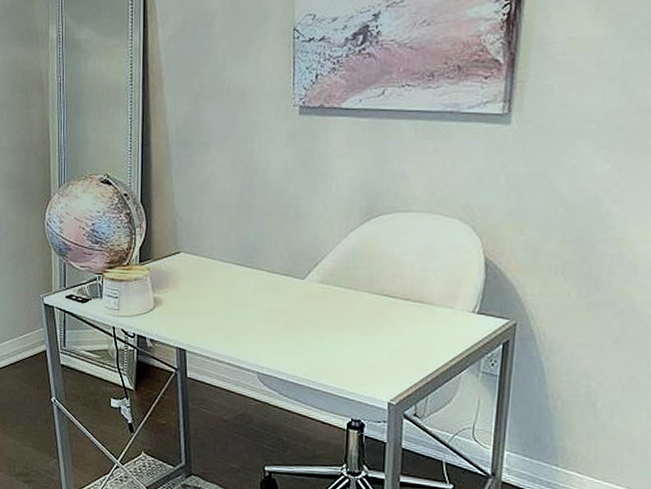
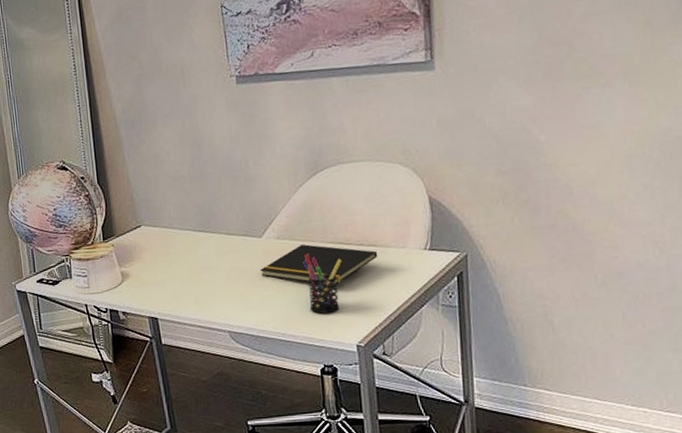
notepad: none [298,292,423,339] -> present [260,244,378,286]
pen holder: none [344,302,385,366] -> present [303,253,342,314]

